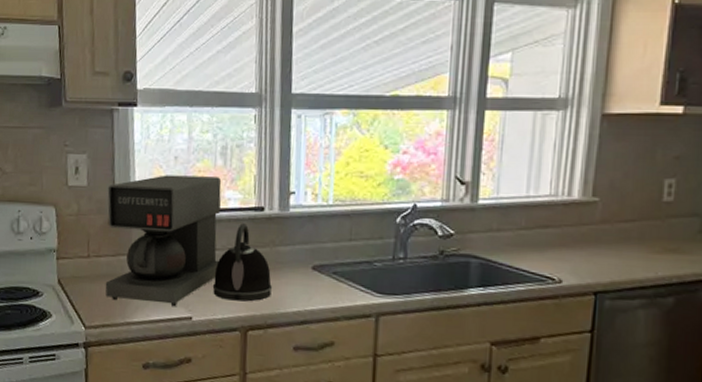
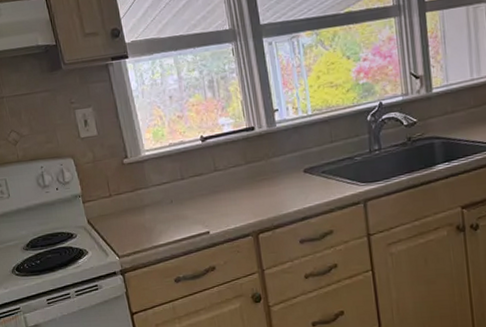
coffee maker: present [105,175,222,306] -> none [116,107,224,230]
kettle: present [212,223,273,302] -> none [221,144,274,212]

